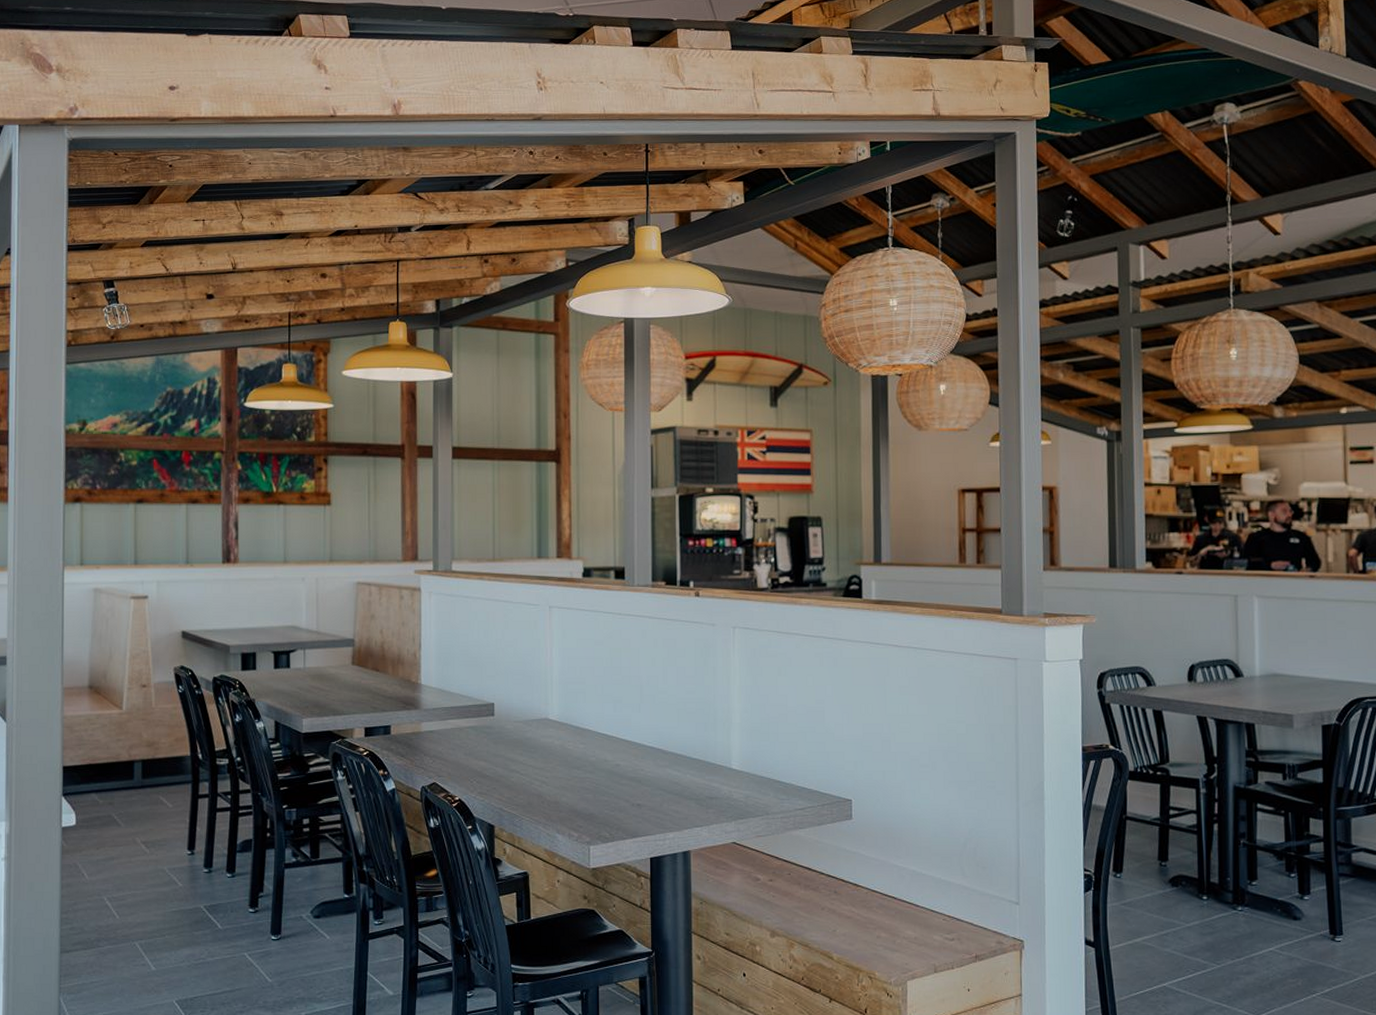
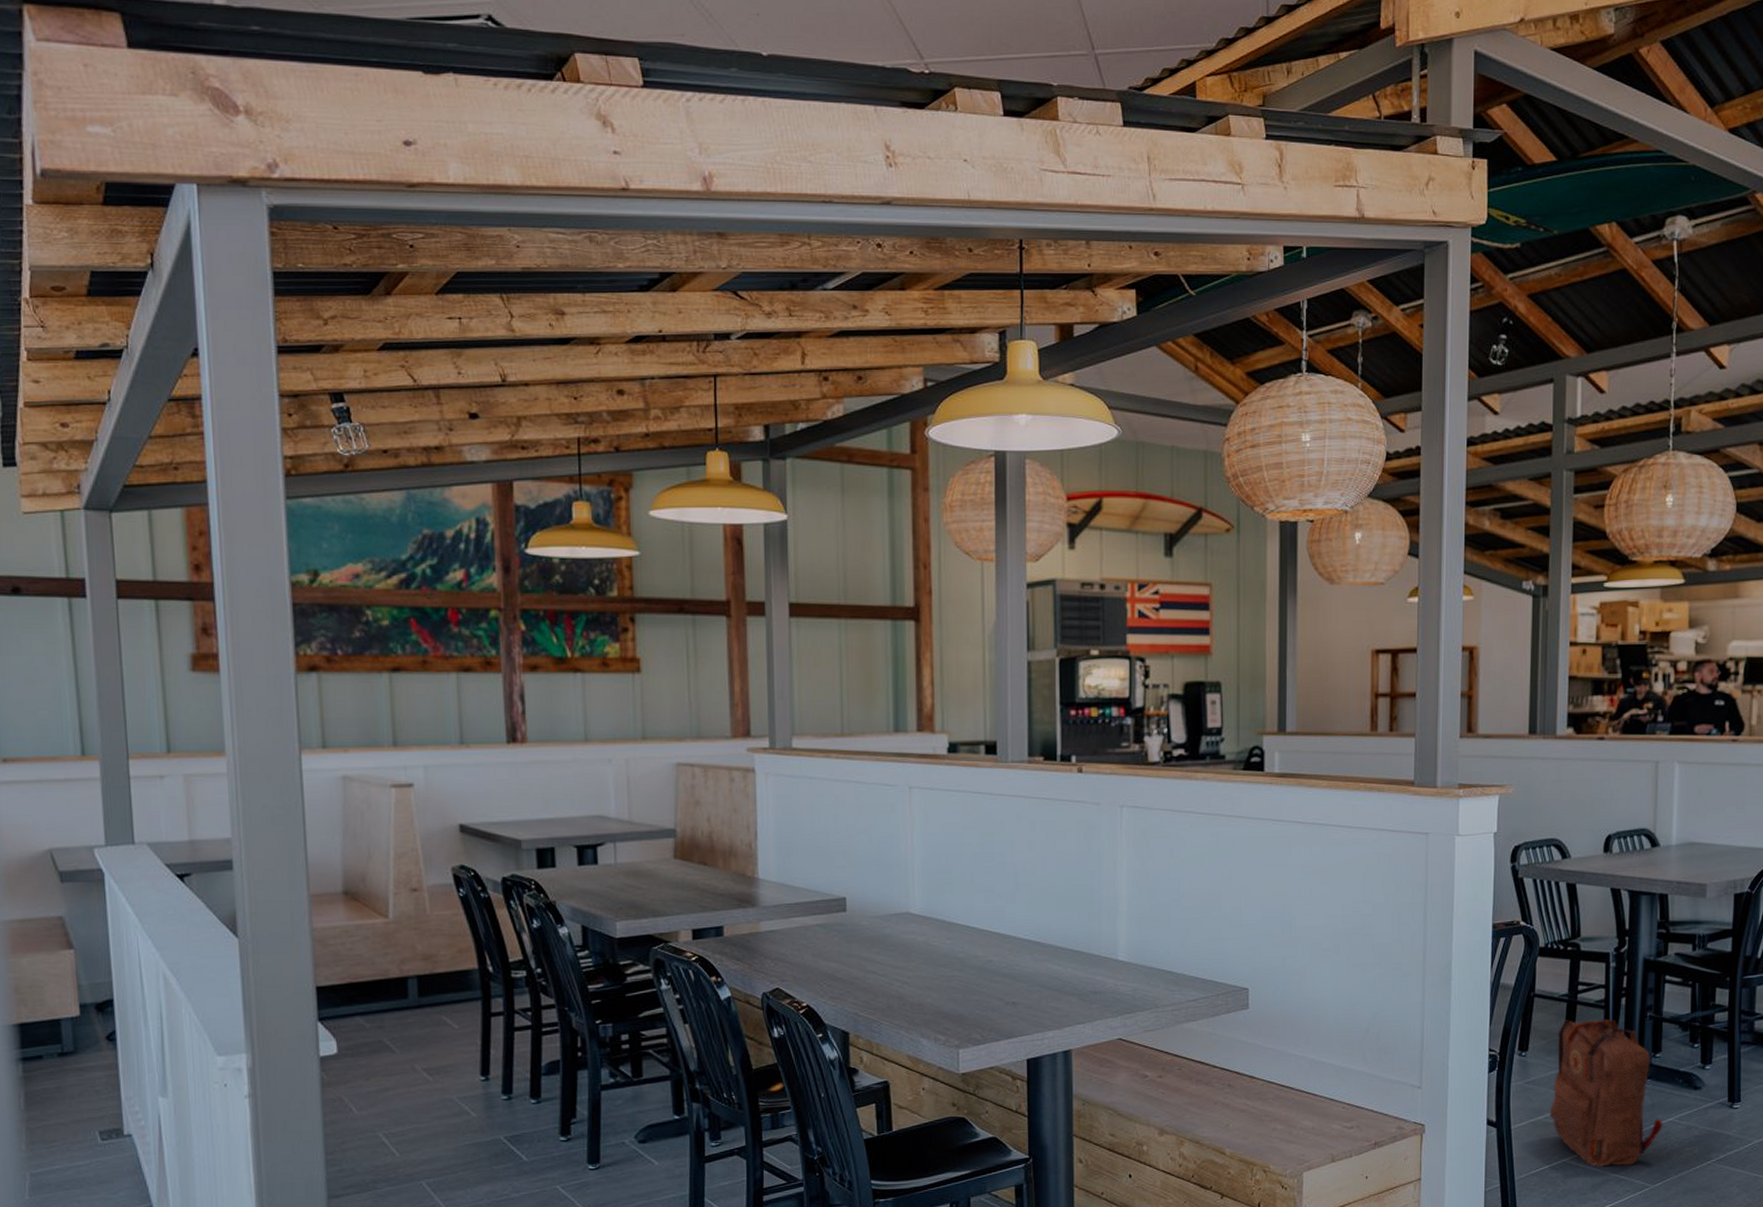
backpack: none [1147,843,1264,994] -> present [1549,1019,1663,1167]

